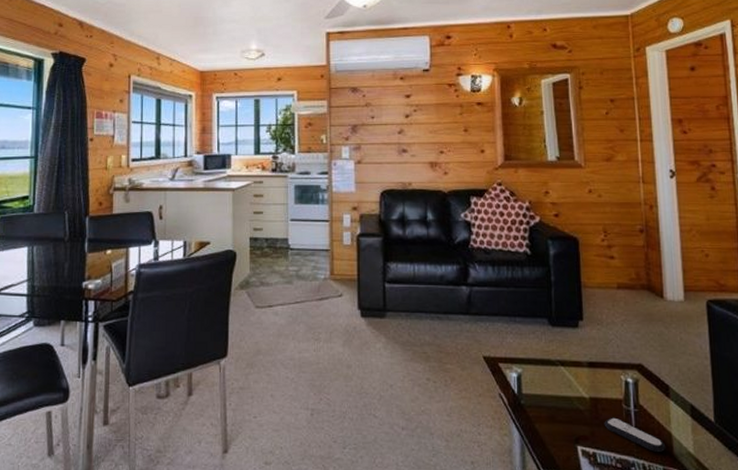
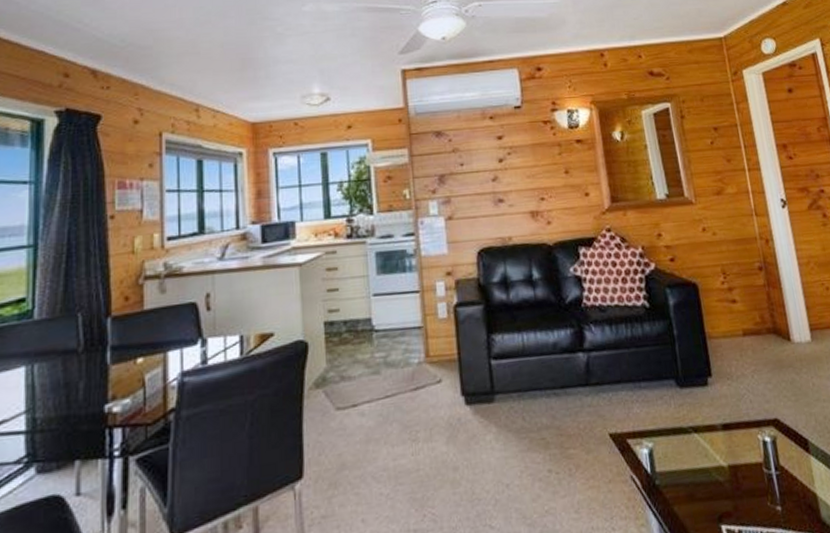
remote control: present [604,417,666,453] -> none [746,484,813,519]

